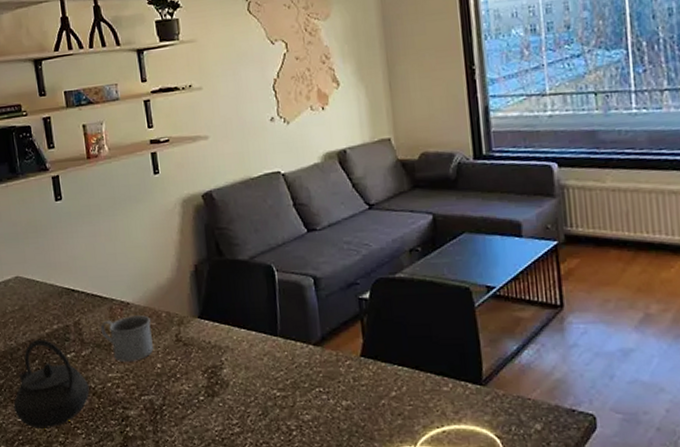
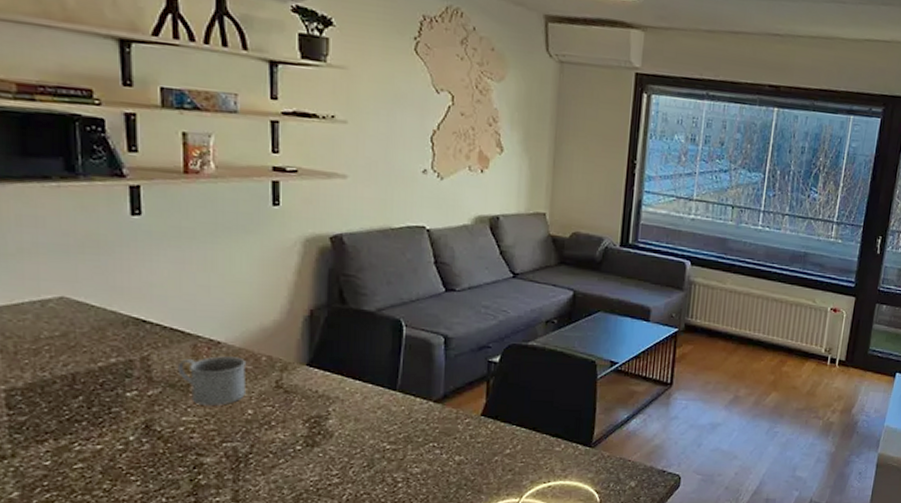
kettle: present [13,339,90,428] -> none [39,372,153,474]

